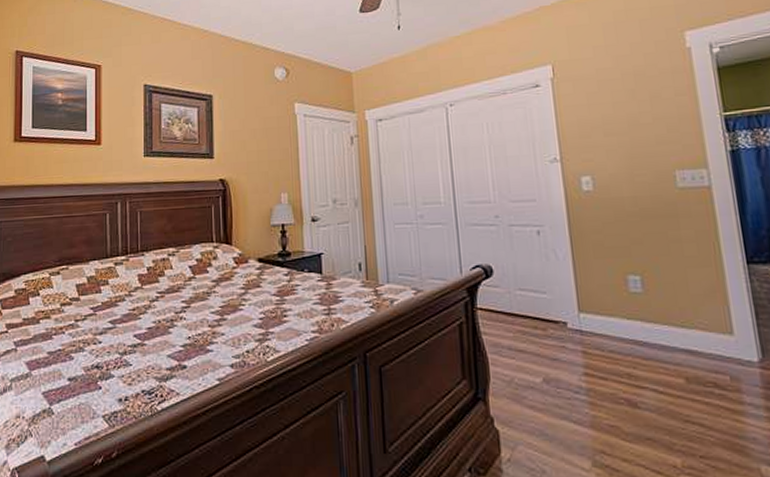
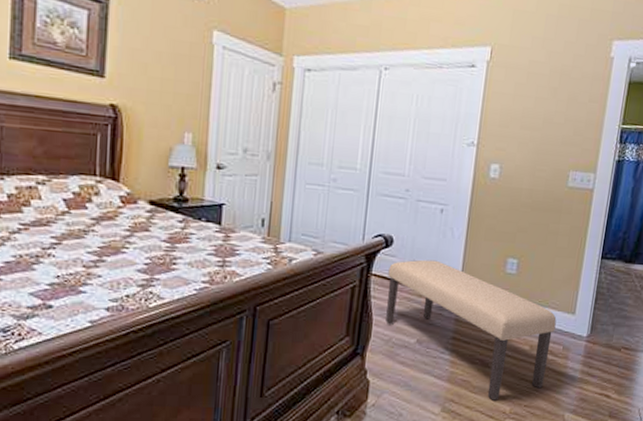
bench: none [494,286,718,451] -> present [386,259,557,401]

